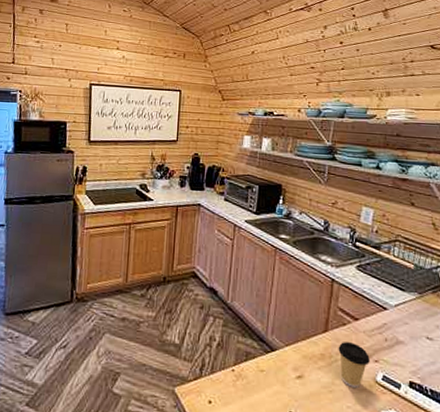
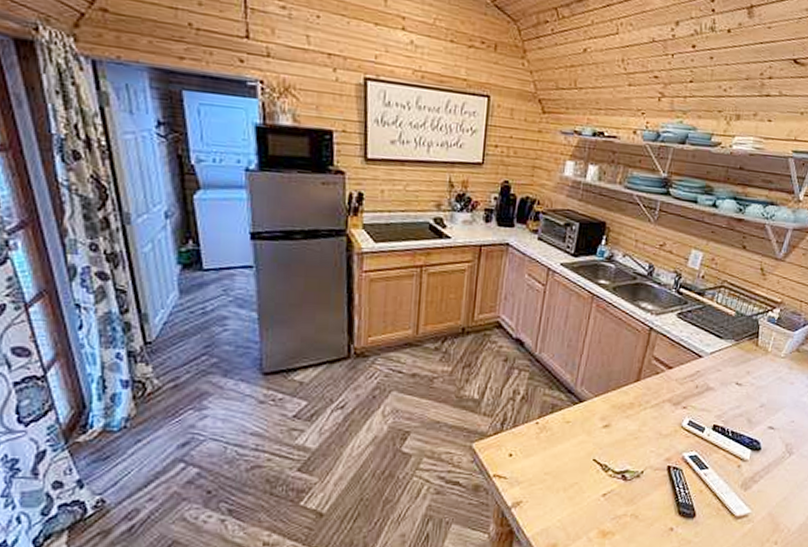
coffee cup: present [338,342,370,388] -> none [648,390,679,433]

